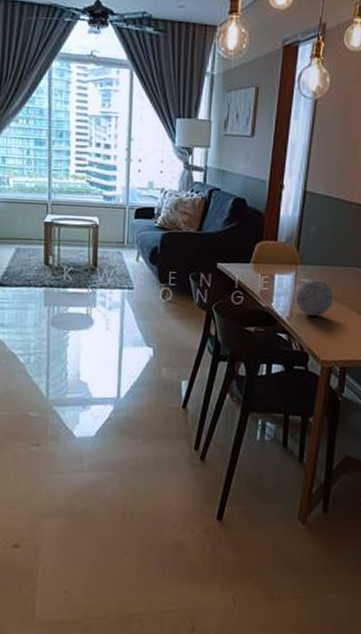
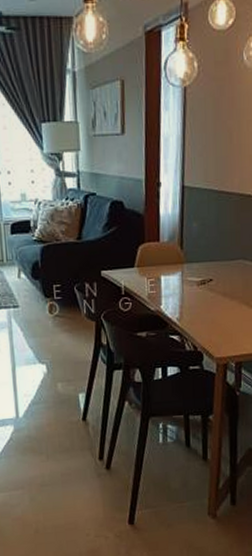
decorative ball: present [295,278,334,316] -> none [184,276,222,314]

